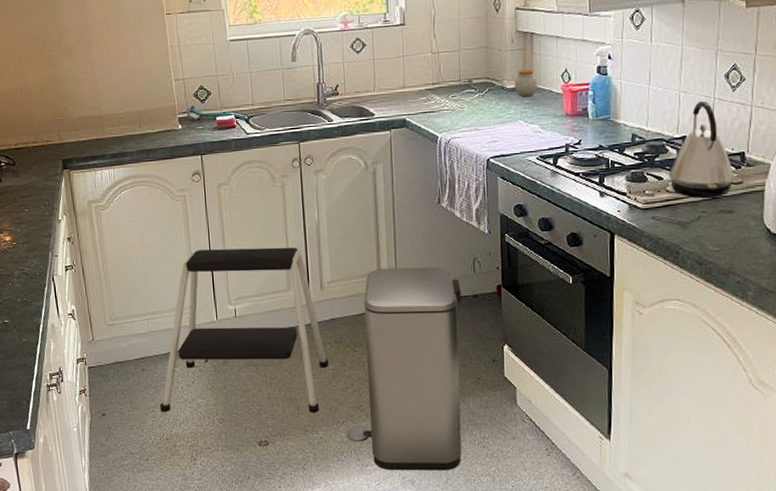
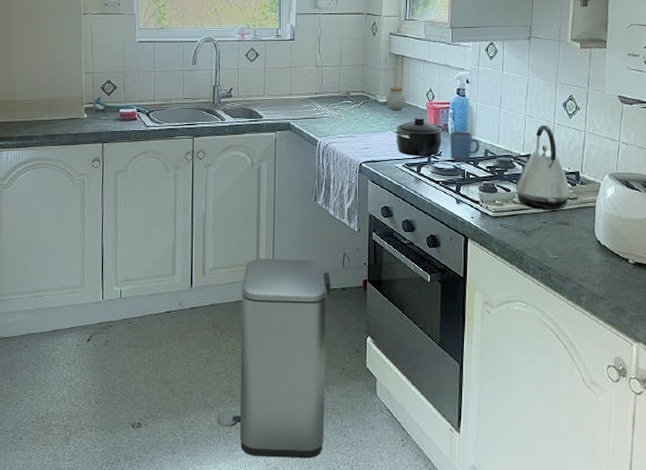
step stool: present [160,247,329,413] -> none [39,232,205,396]
saucepan: none [527,102,581,147] -> present [396,117,442,156]
mug: none [590,115,626,149] -> present [450,131,480,161]

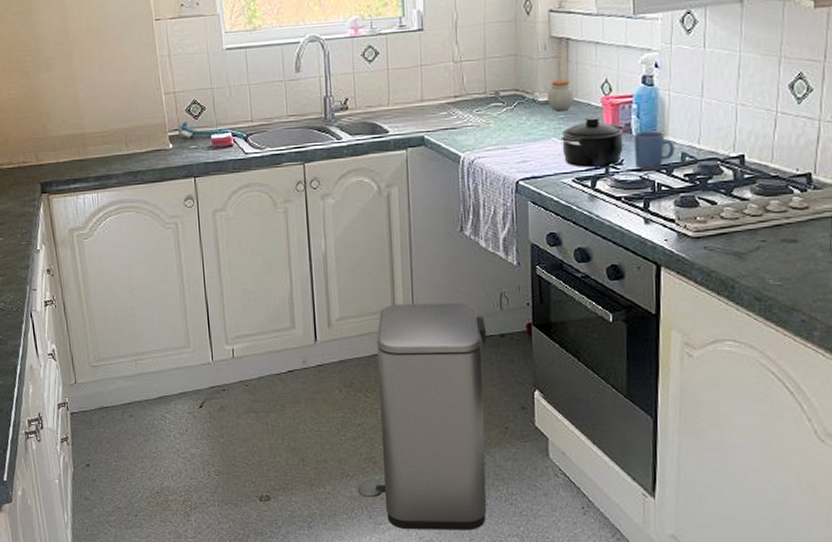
kettle: present [515,124,570,210] -> none [723,114,799,226]

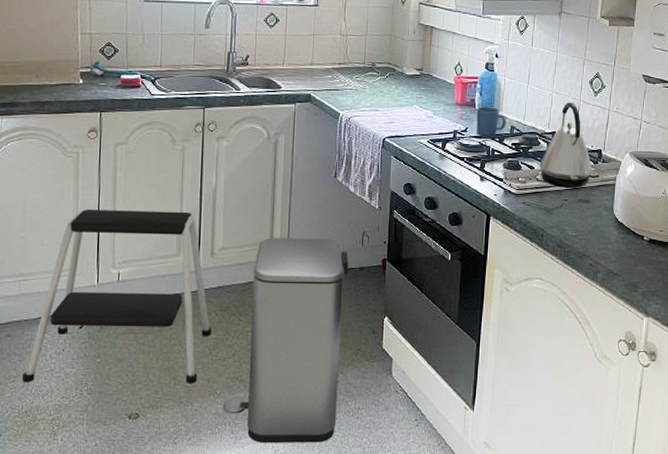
step stool: none [150,280,337,465] -> present [22,210,212,383]
jar: present [547,80,576,111] -> none [412,59,435,84]
saucepan: present [562,116,623,167] -> none [421,91,469,132]
kettle: none [723,114,799,226] -> present [539,101,592,188]

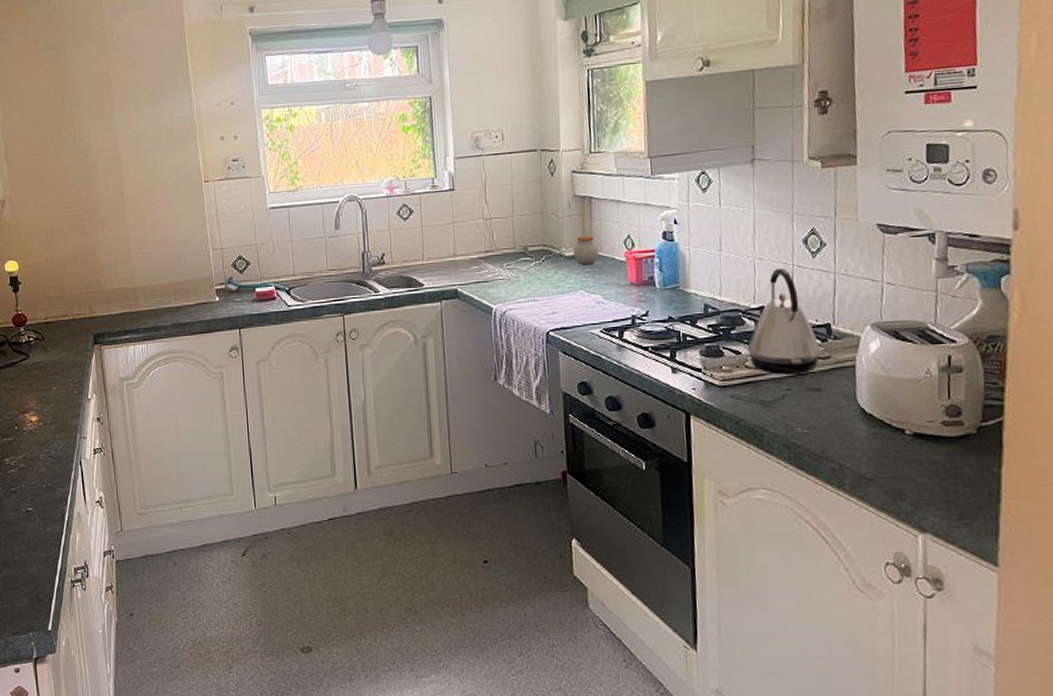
step stool: present [22,210,212,383] -> none [193,428,378,615]
pedal bin: present [223,237,349,444] -> none [399,450,529,684]
jar: none [412,59,435,84] -> present [572,236,600,265]
mug: present [476,106,506,138] -> none [657,283,698,321]

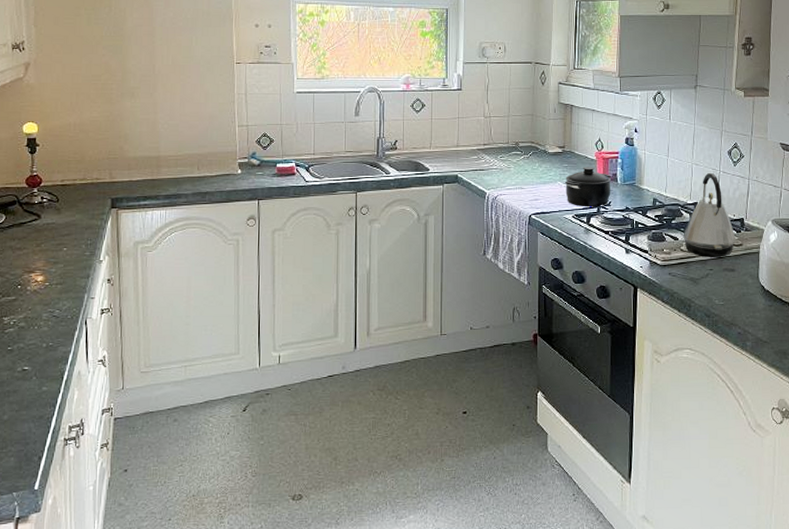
jar: present [572,236,600,265] -> none [555,137,576,161]
saucepan: none [588,270,648,319] -> present [565,167,611,206]

